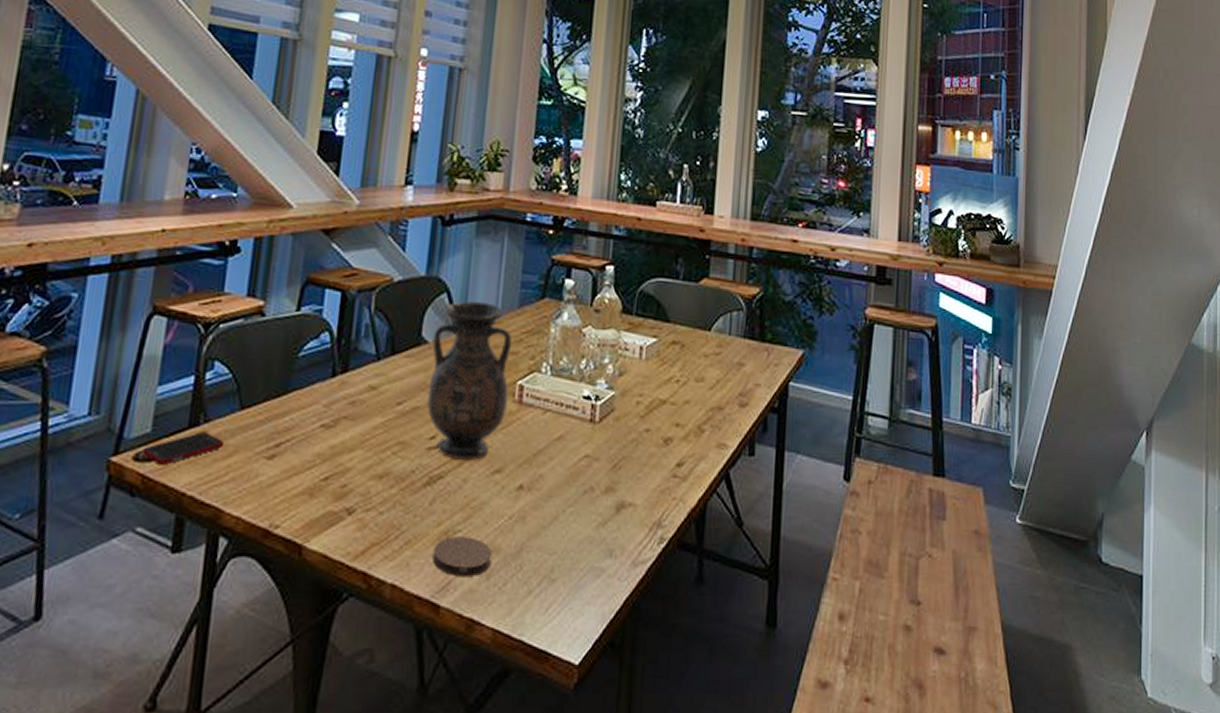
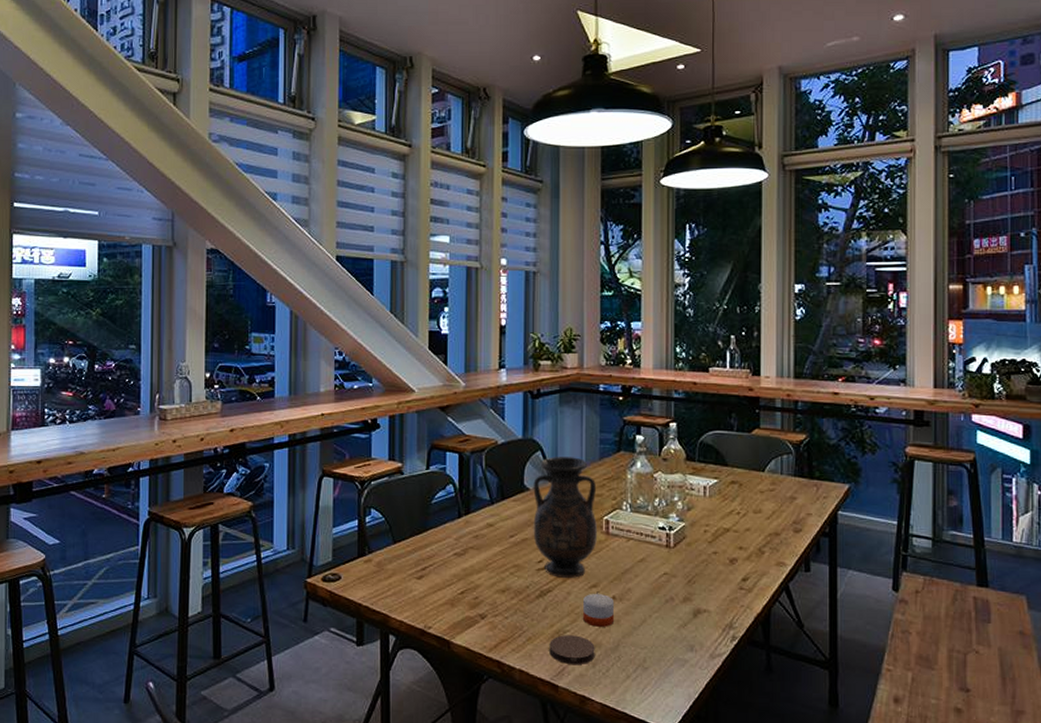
cell phone: present [142,432,225,465] -> none [328,560,385,584]
candle: none [480,480,522,526] -> present [583,593,615,627]

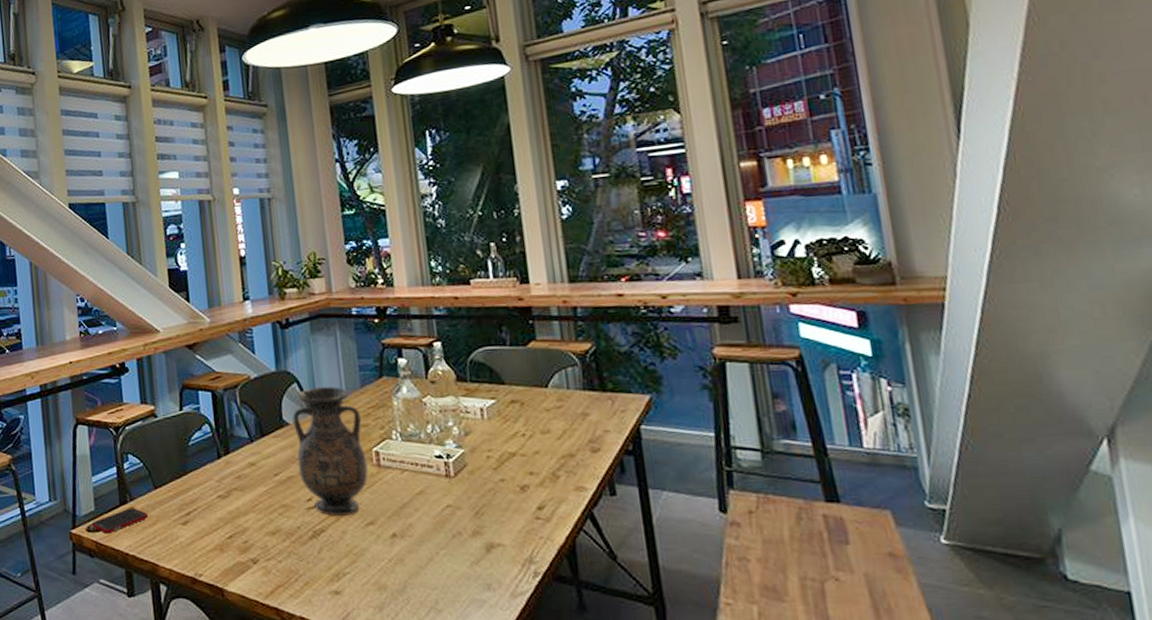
cell phone: none [328,560,385,584] -> present [92,508,149,534]
coaster: present [549,635,595,665] -> none [329,577,381,610]
candle: present [583,593,615,627] -> none [361,530,397,567]

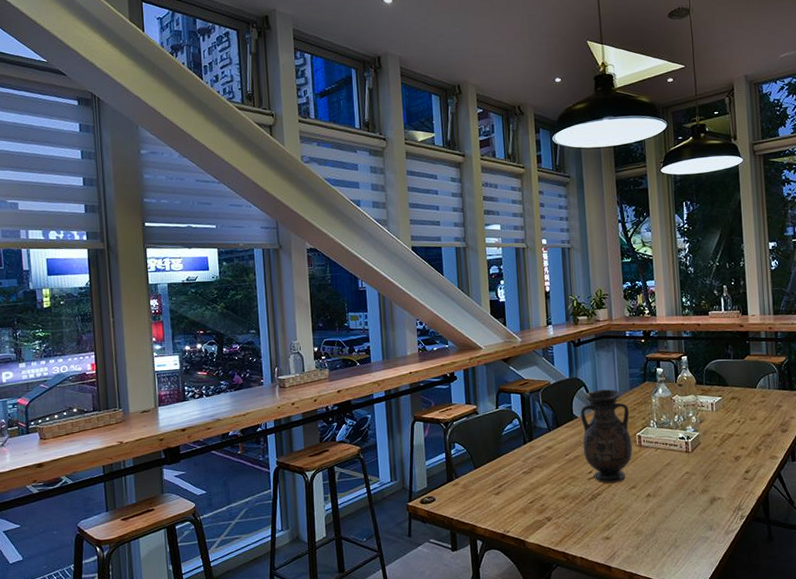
cell phone: present [92,508,149,534] -> none [425,484,470,505]

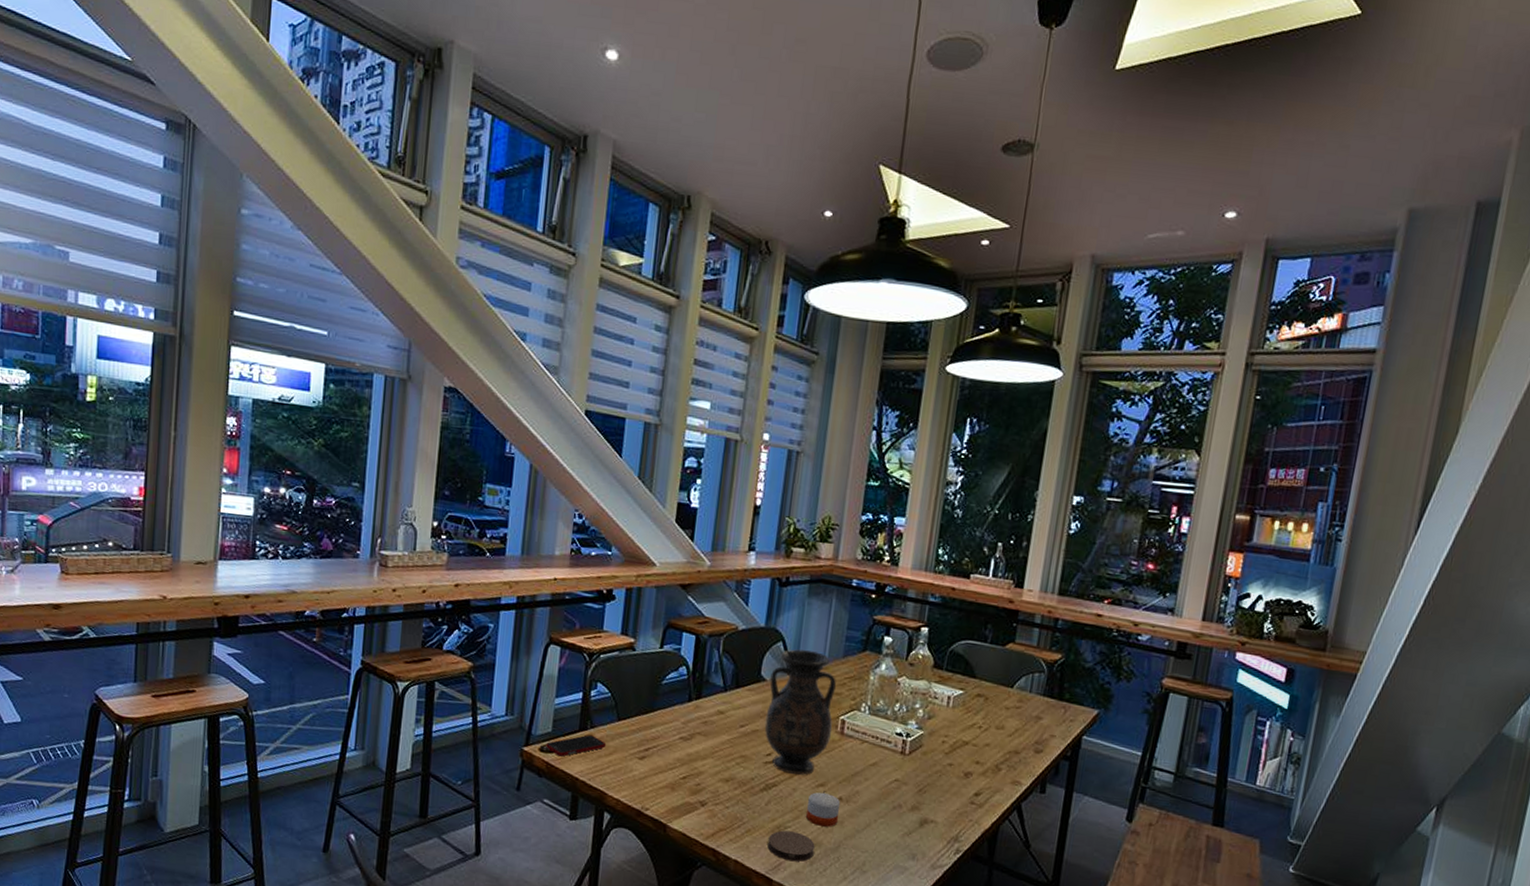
cell phone: none [425,484,470,505] -> present [546,735,607,757]
coaster: none [602,526,638,550] -> present [767,830,815,862]
candle: none [626,492,650,519] -> present [806,792,841,827]

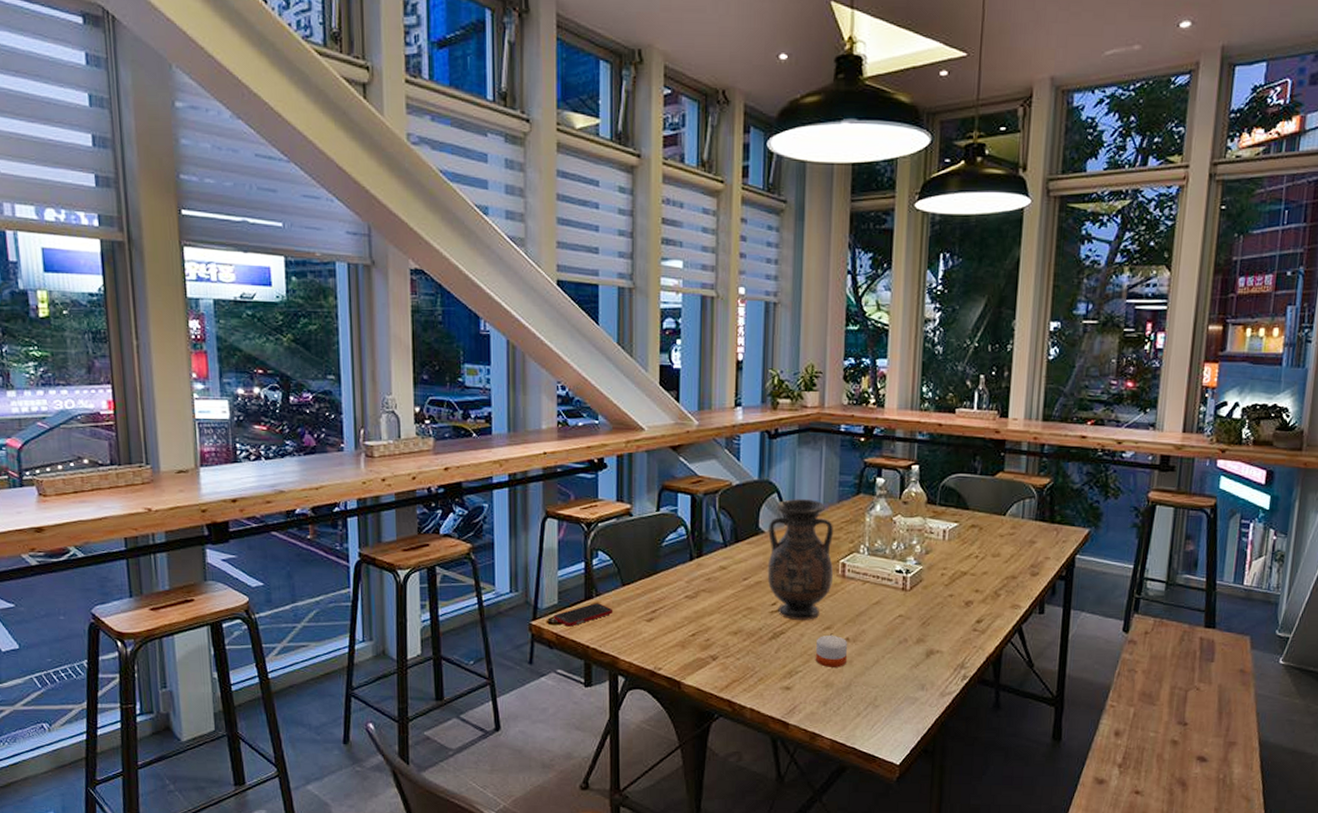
coaster: present [767,830,815,862] -> none [781,675,827,704]

